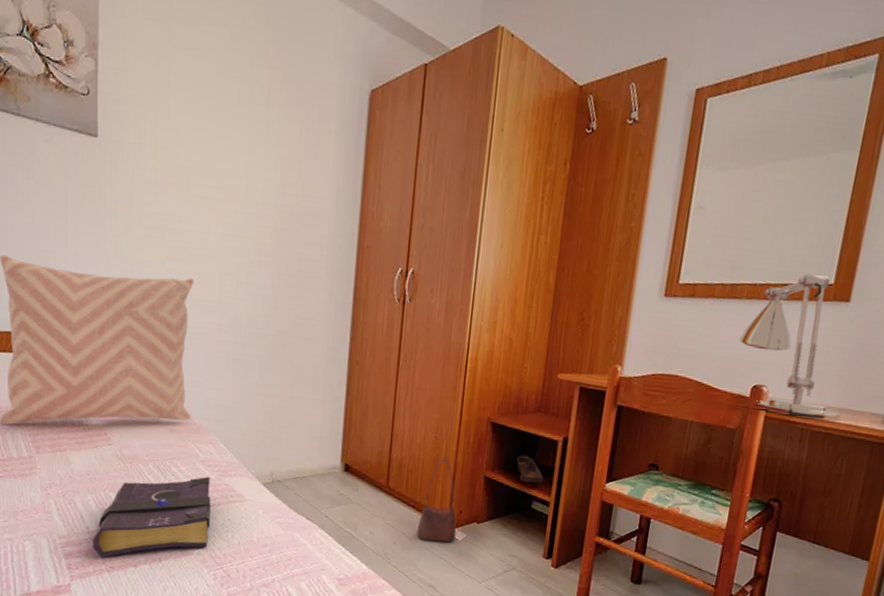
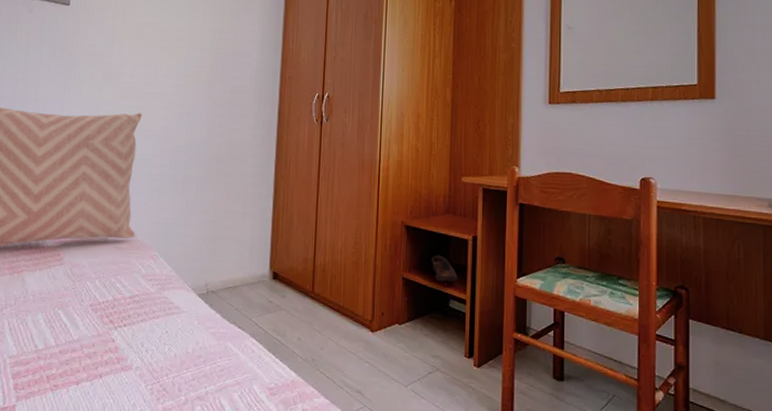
book: present [93,476,211,558] -> none [39,290,151,377]
shoulder bag: present [417,457,457,543] -> none [342,261,380,346]
desk lamp: present [738,274,841,421] -> none [621,77,728,207]

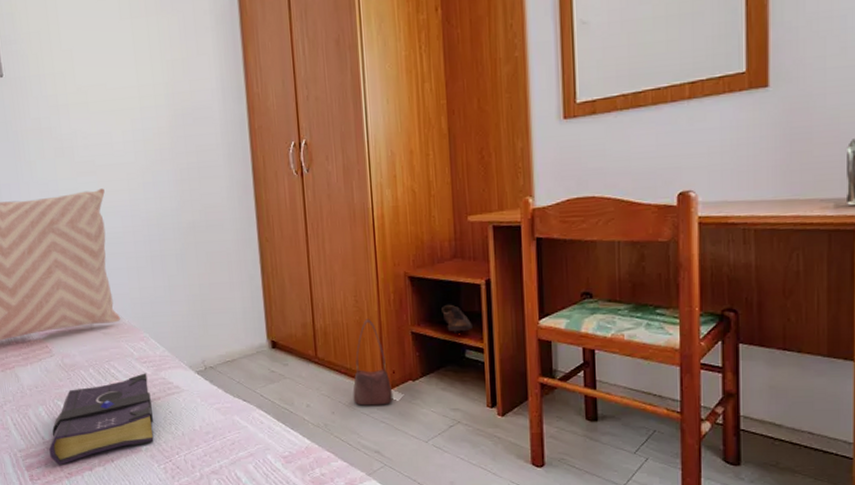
book: none [39,290,151,377] -> present [49,373,154,466]
shoulder bag: none [342,261,380,346] -> present [353,319,394,406]

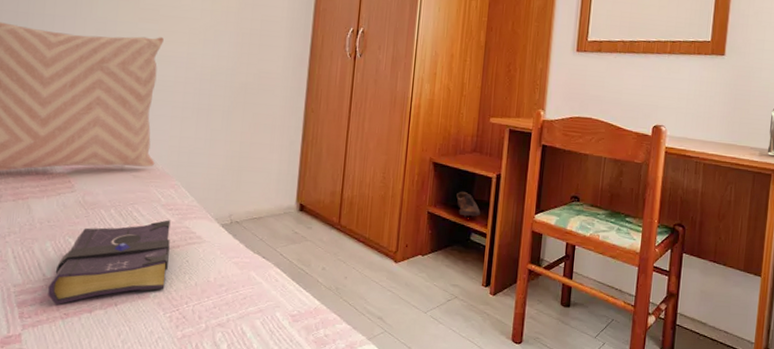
shoulder bag: present [353,319,394,406] -> none [366,195,403,275]

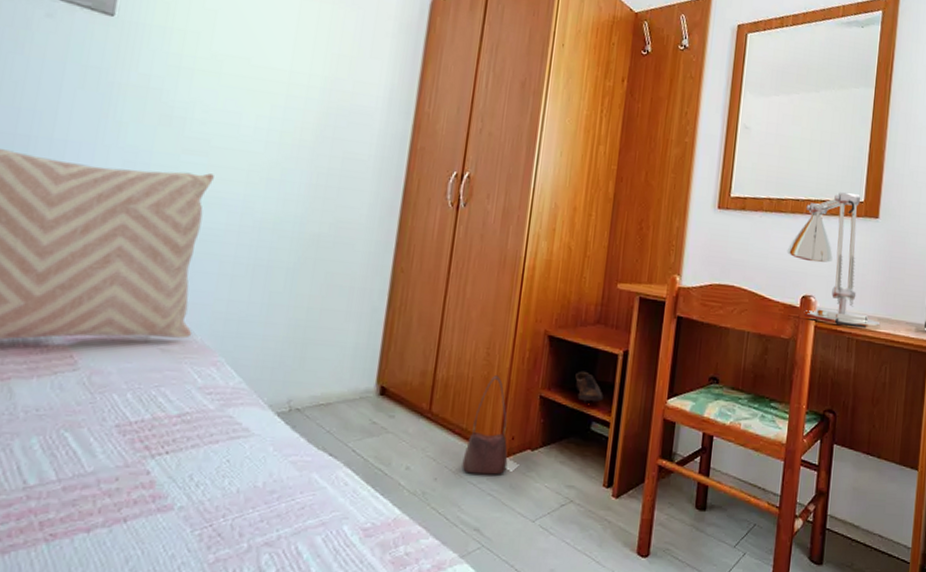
book: present [48,220,171,305] -> none [28,407,209,523]
shoulder bag: none [366,195,403,275] -> present [462,375,508,475]
desk lamp: none [639,33,726,154] -> present [787,192,881,330]

